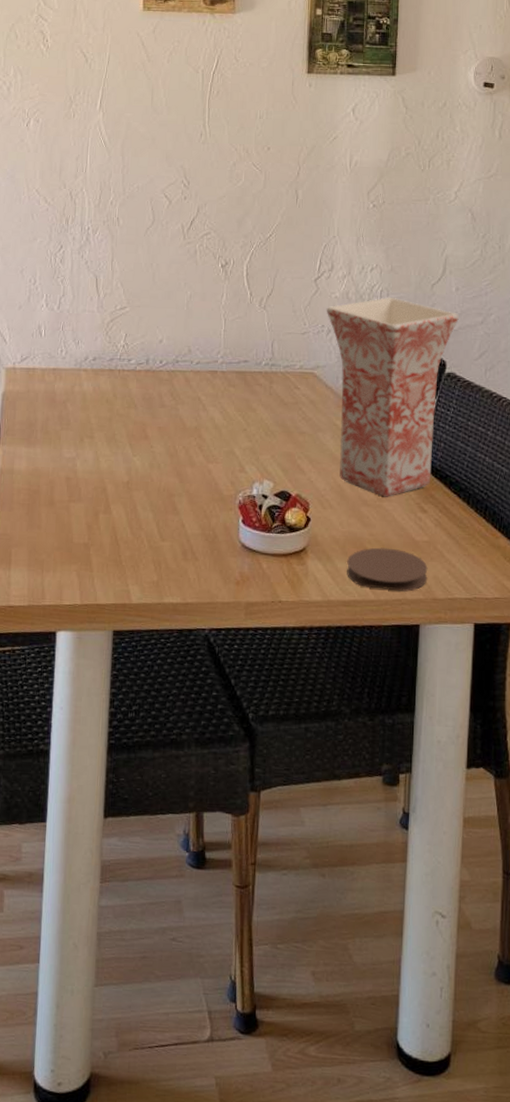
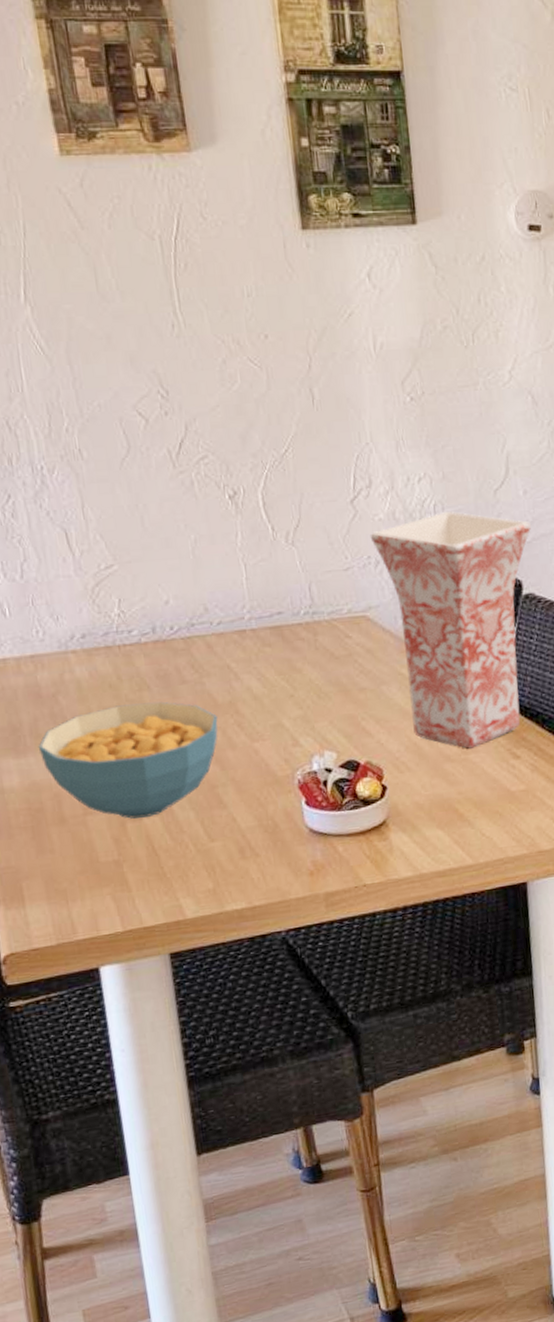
cereal bowl: none [45,417,184,512] -> present [38,701,218,819]
coaster: present [347,547,428,592] -> none [436,804,530,853]

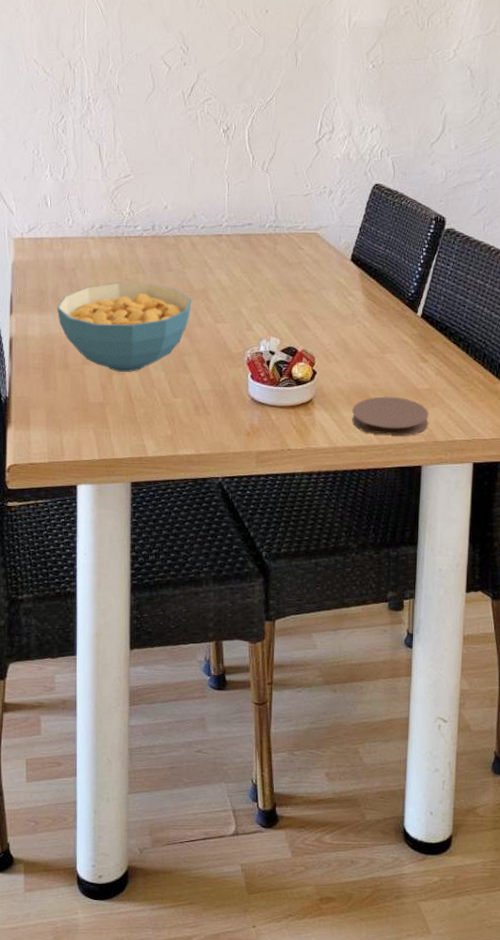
vase: present [370,512,531,749] -> none [327,157,458,349]
coaster: none [436,804,530,853] -> present [352,396,429,436]

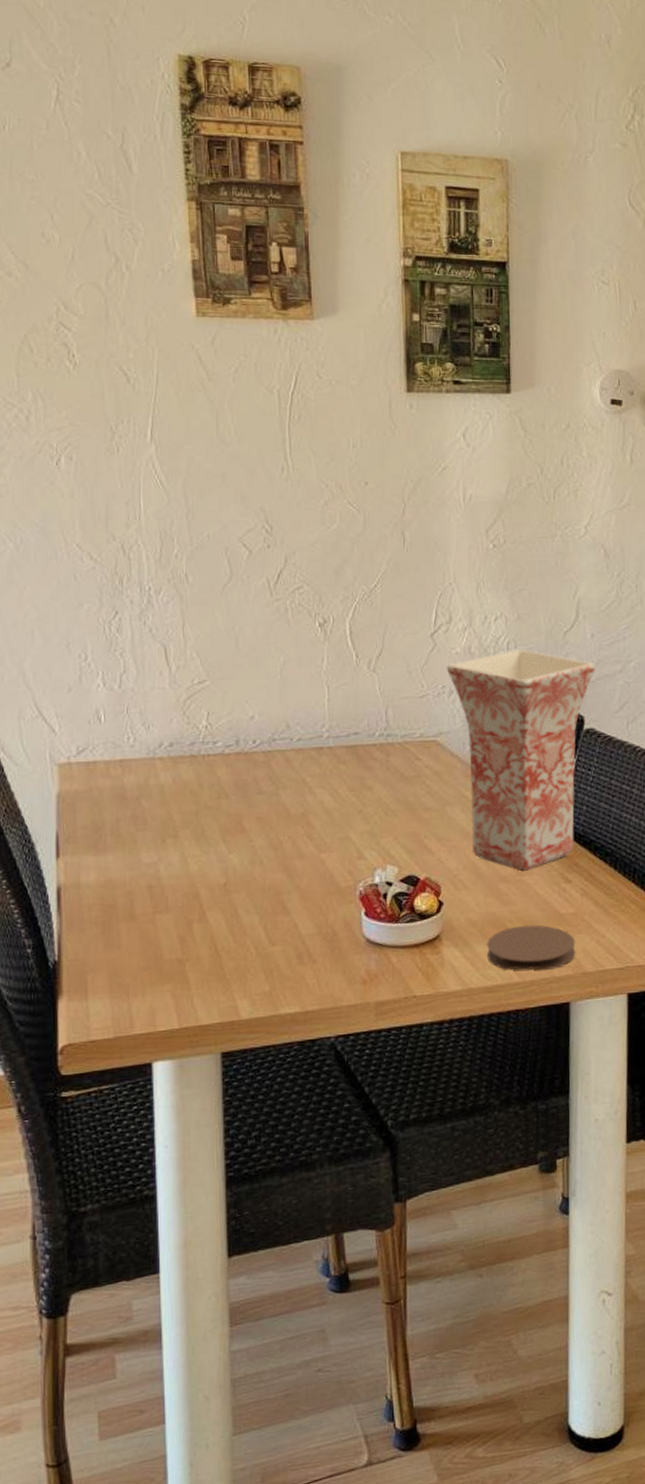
cereal bowl: present [56,283,192,372] -> none [117,809,289,920]
vase: none [327,157,458,349] -> present [446,650,596,871]

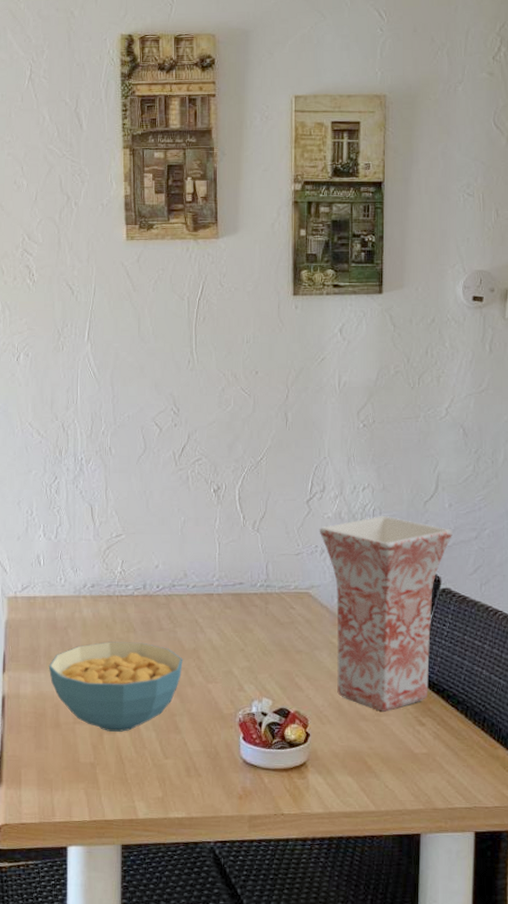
cereal bowl: none [117,809,289,920] -> present [48,642,183,732]
coaster: present [487,924,576,971] -> none [347,760,427,802]

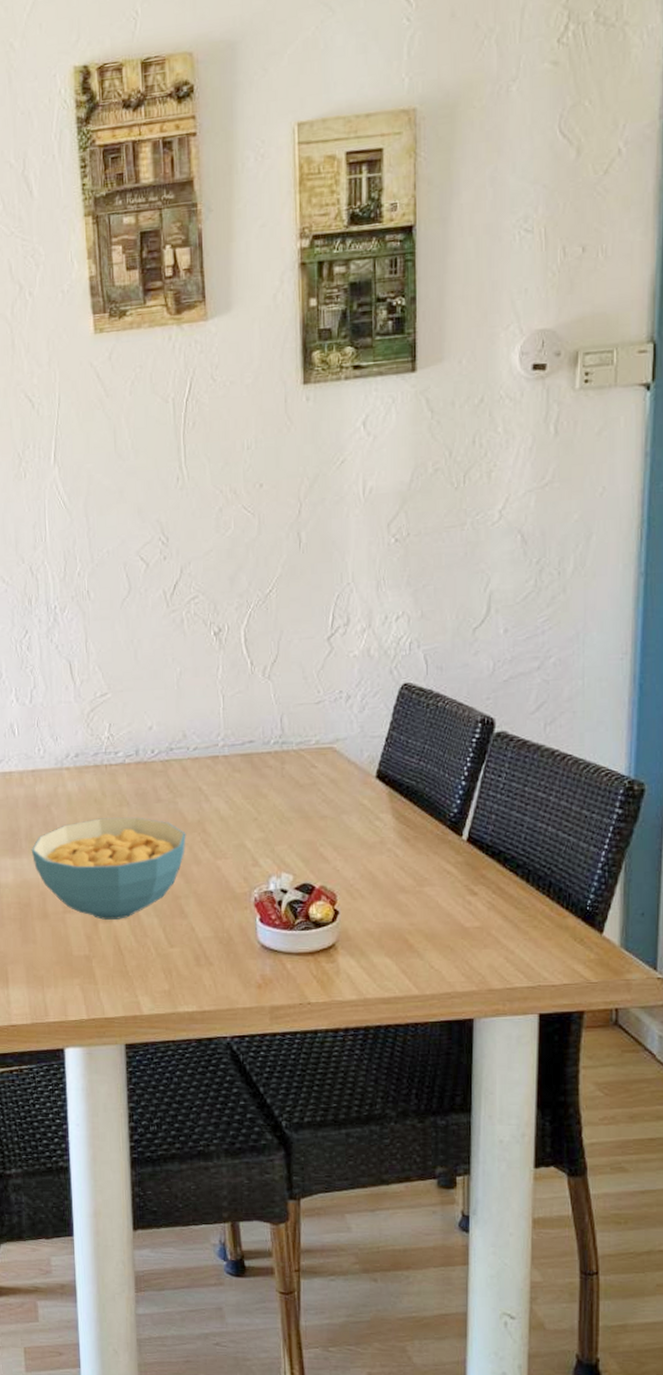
vase: present [319,516,452,712] -> none [343,649,509,881]

